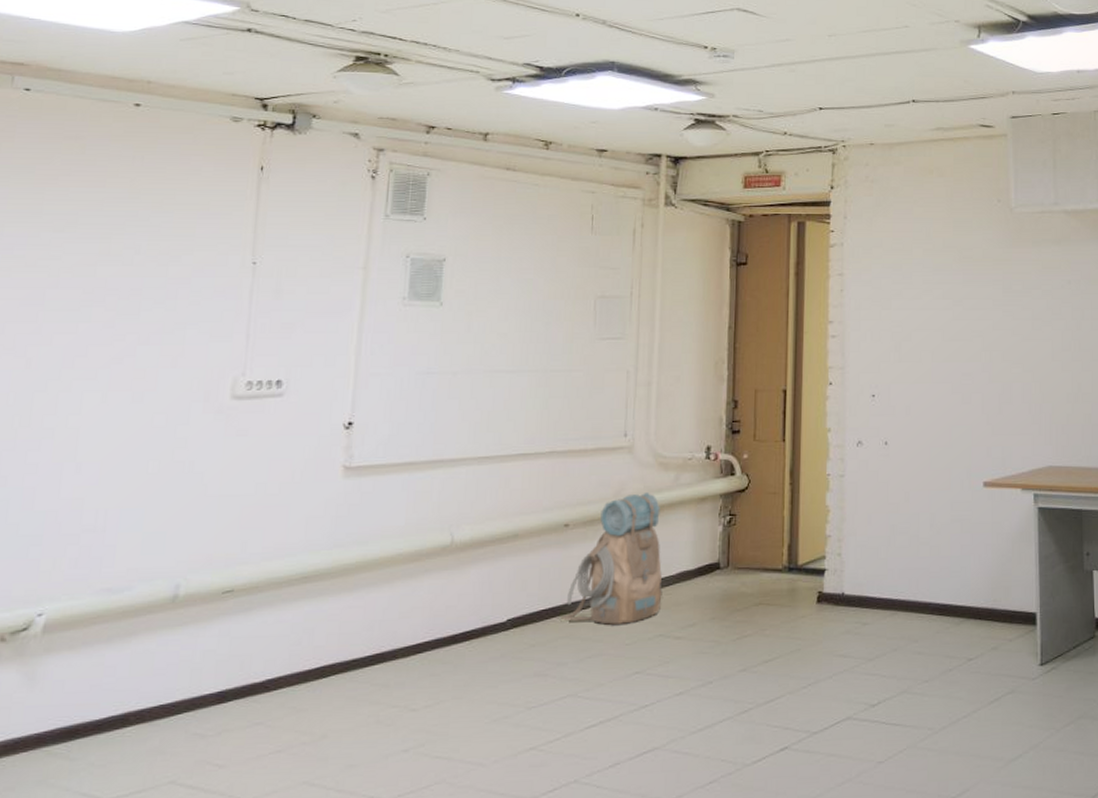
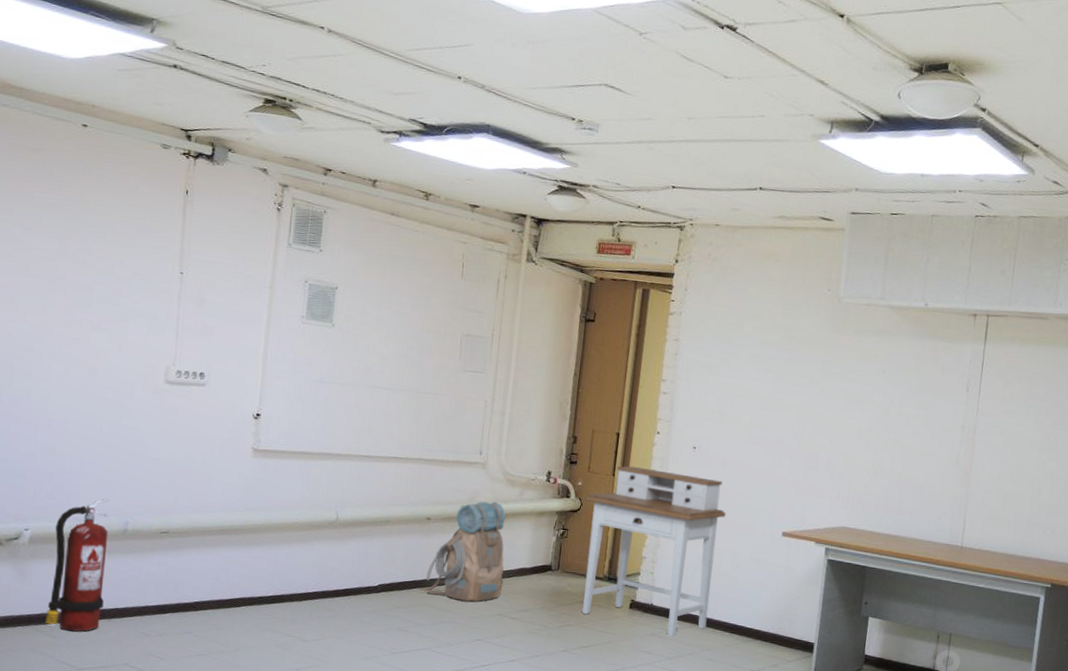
fire extinguisher: none [60,555,157,748] -> present [45,497,111,632]
desk: none [752,427,918,631] -> present [582,466,726,637]

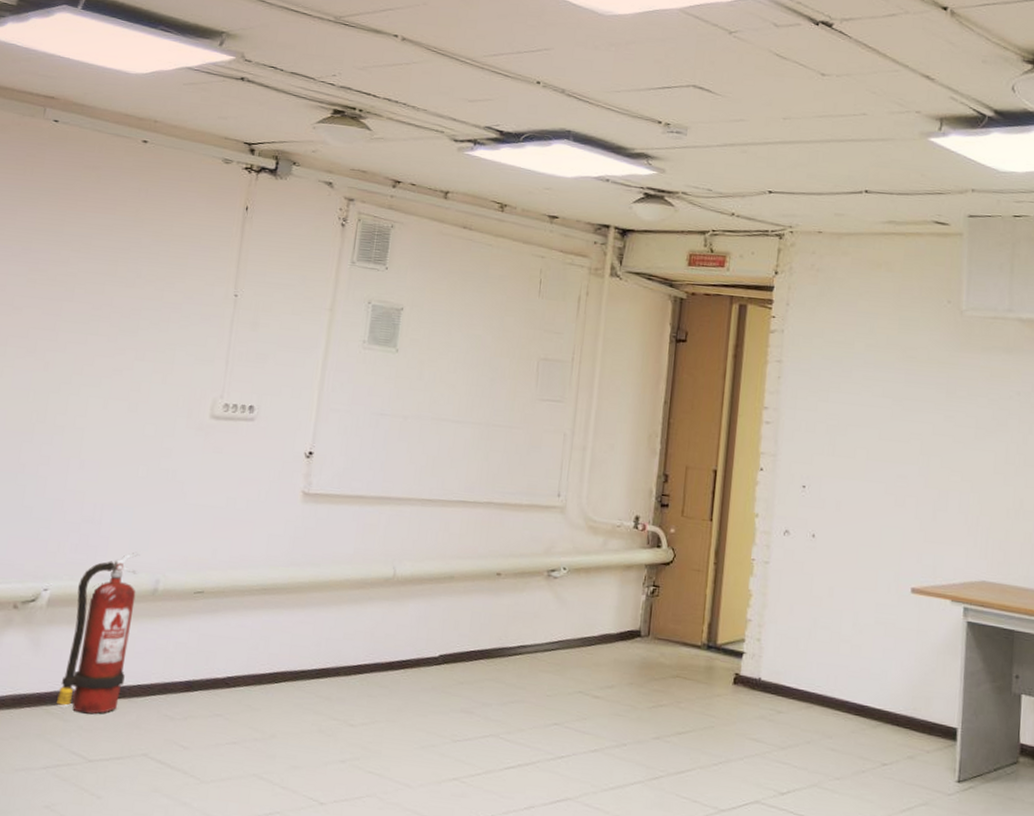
backpack: present [421,501,506,602] -> none [488,553,587,677]
desk: present [582,466,726,637] -> none [677,509,844,720]

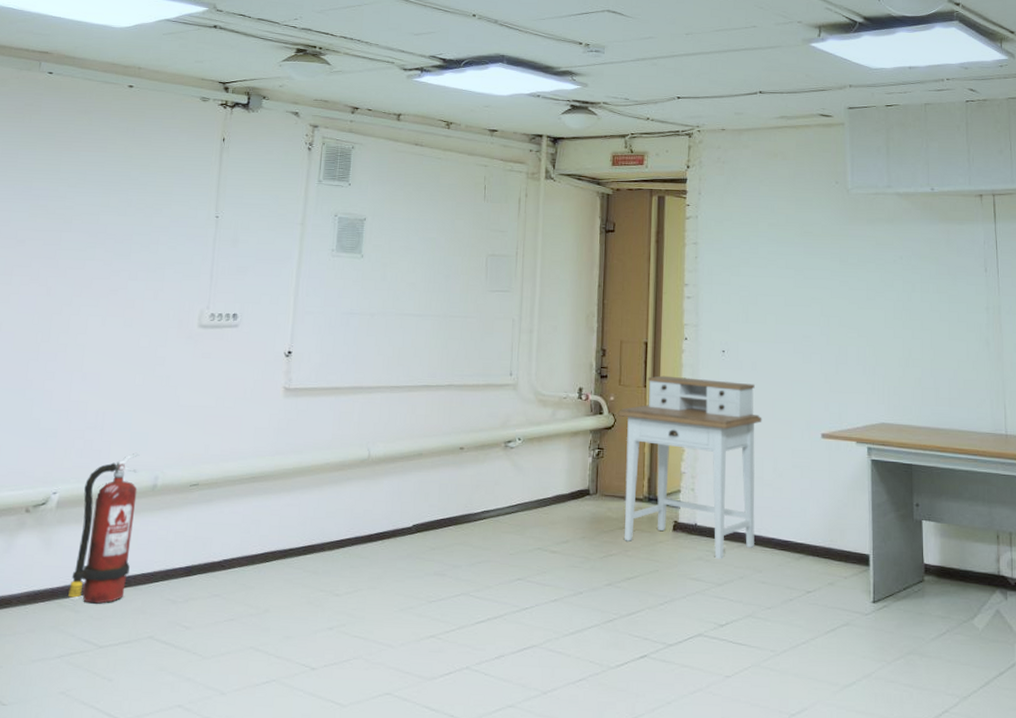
desk: none [677,509,844,720] -> present [618,375,762,559]

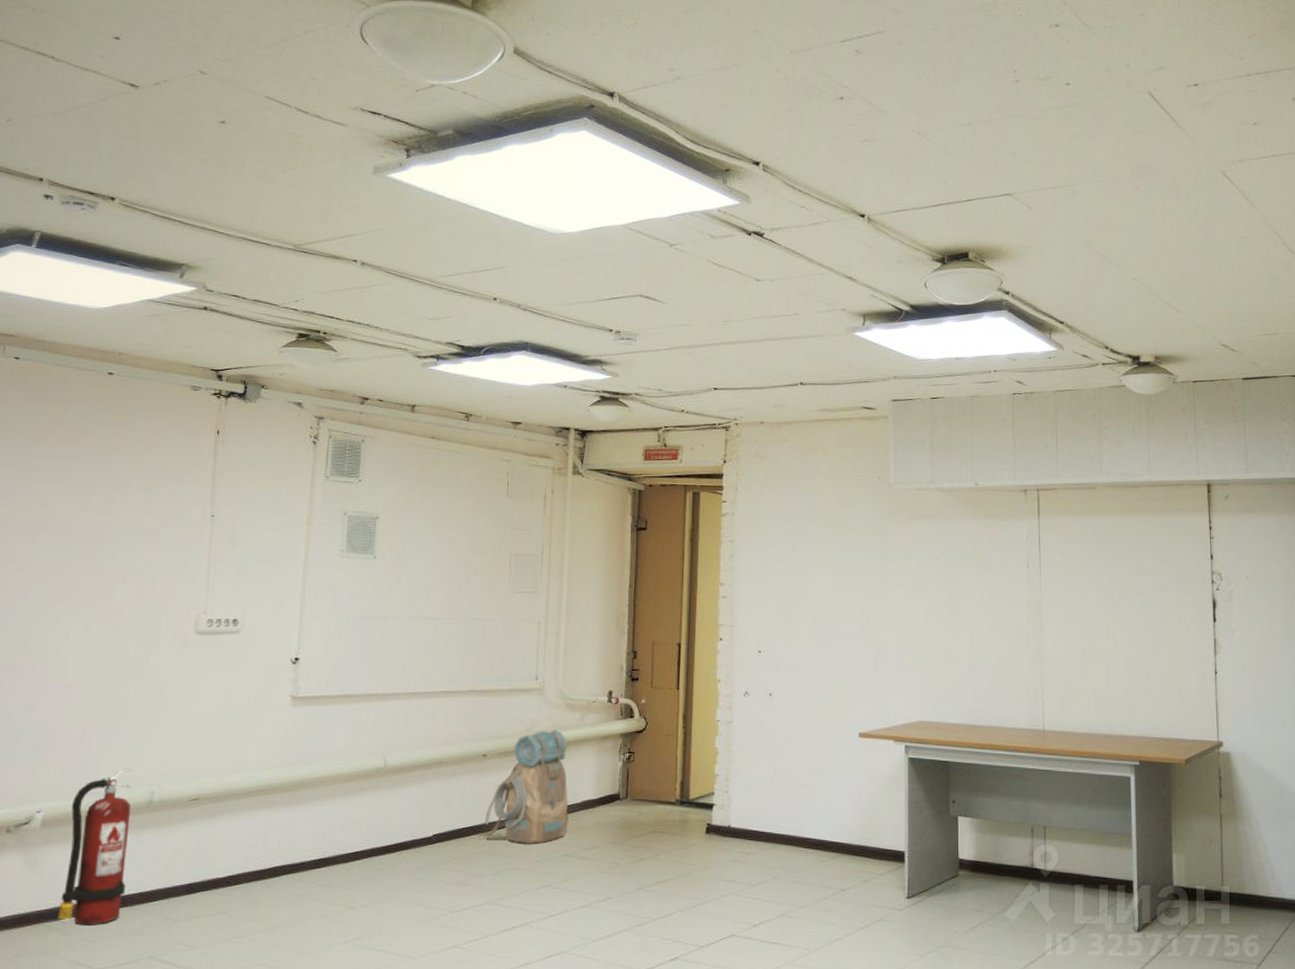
backpack: none [456,425,541,537] -> present [479,730,569,844]
desk: present [618,375,762,559] -> none [649,677,799,860]

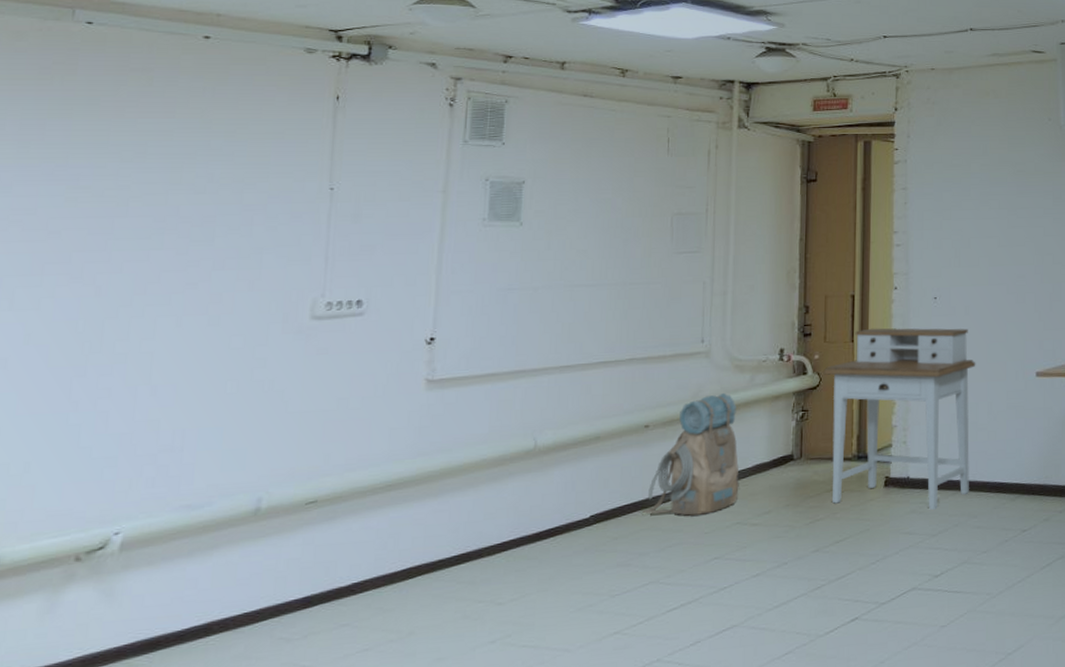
fire extinguisher: present [58,766,134,925] -> none [141,471,237,658]
desk: none [649,677,799,860] -> present [823,328,976,510]

